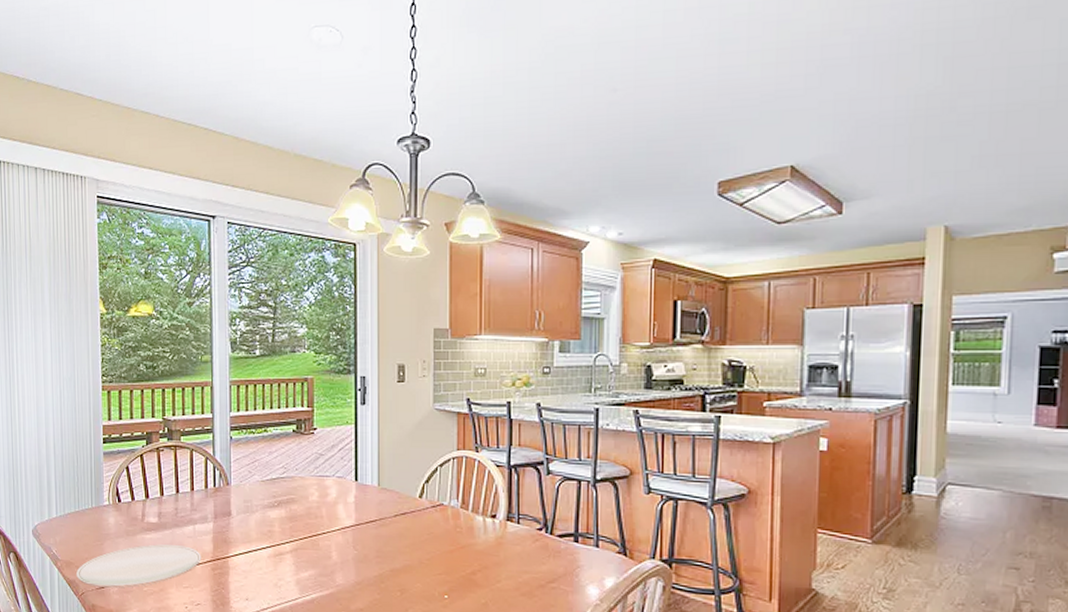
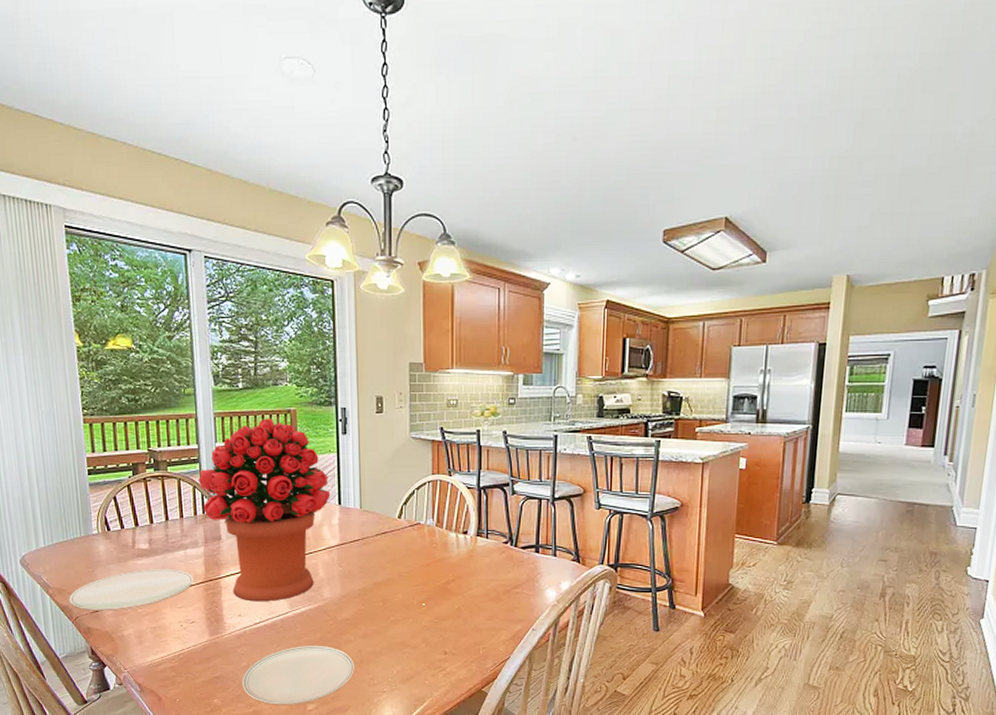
bouquet: none [210,387,347,585] -> present [197,419,331,602]

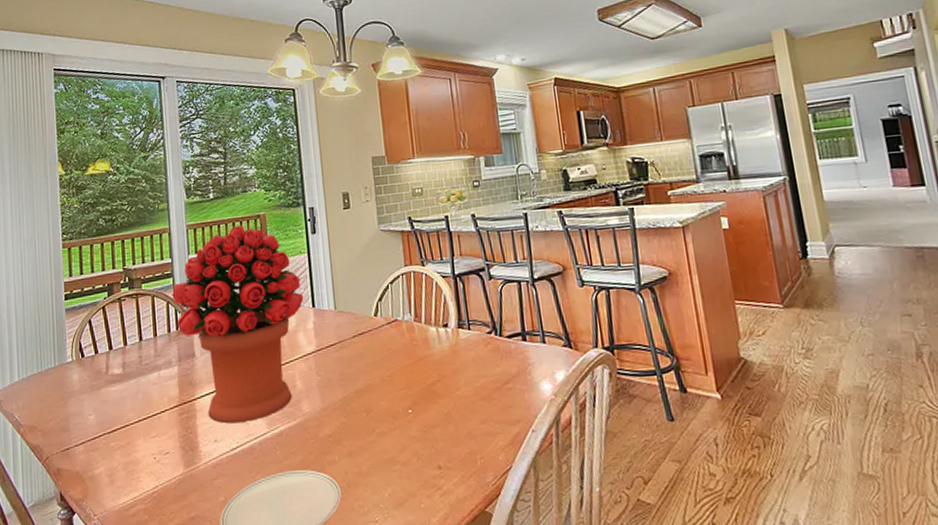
plate: present [69,569,194,611] -> none [40,393,168,449]

